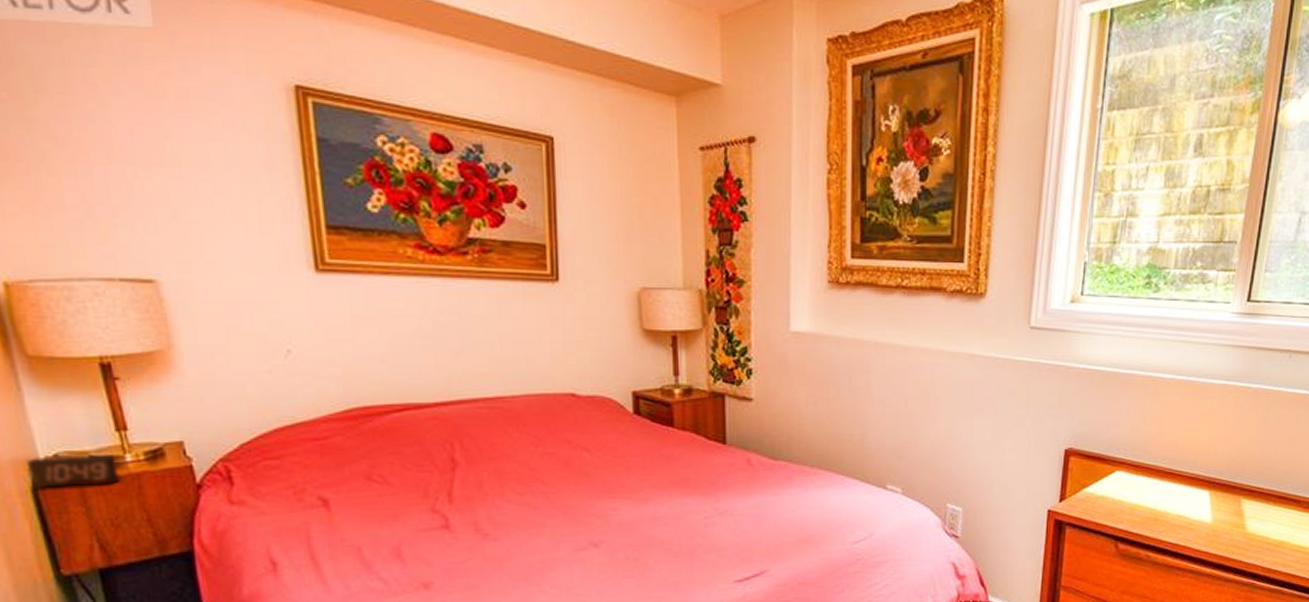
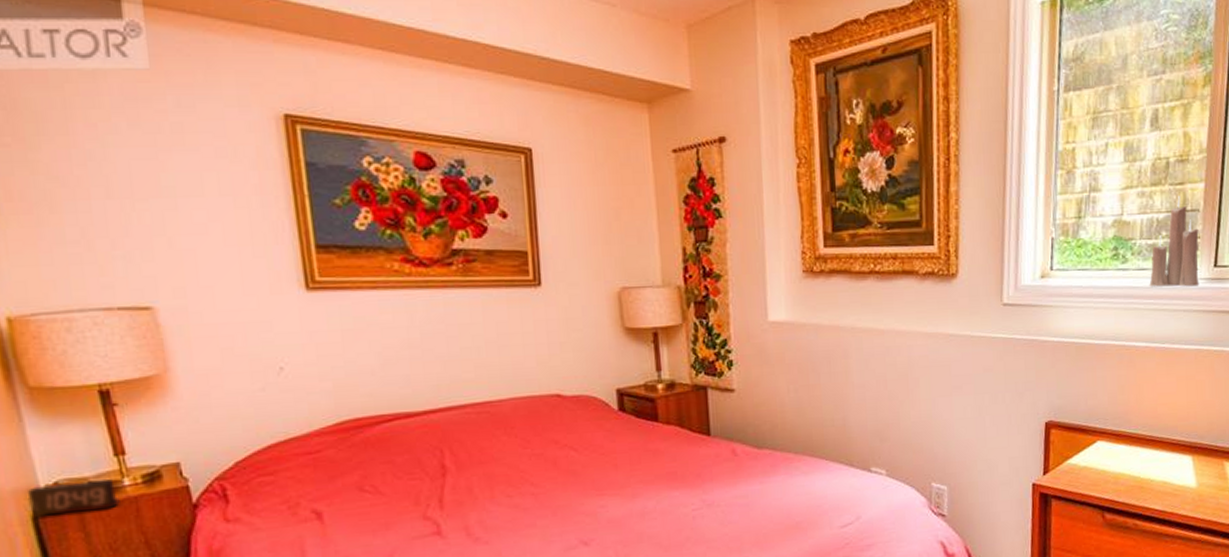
candle: none [1180,226,1235,320] -> present [1149,196,1199,287]

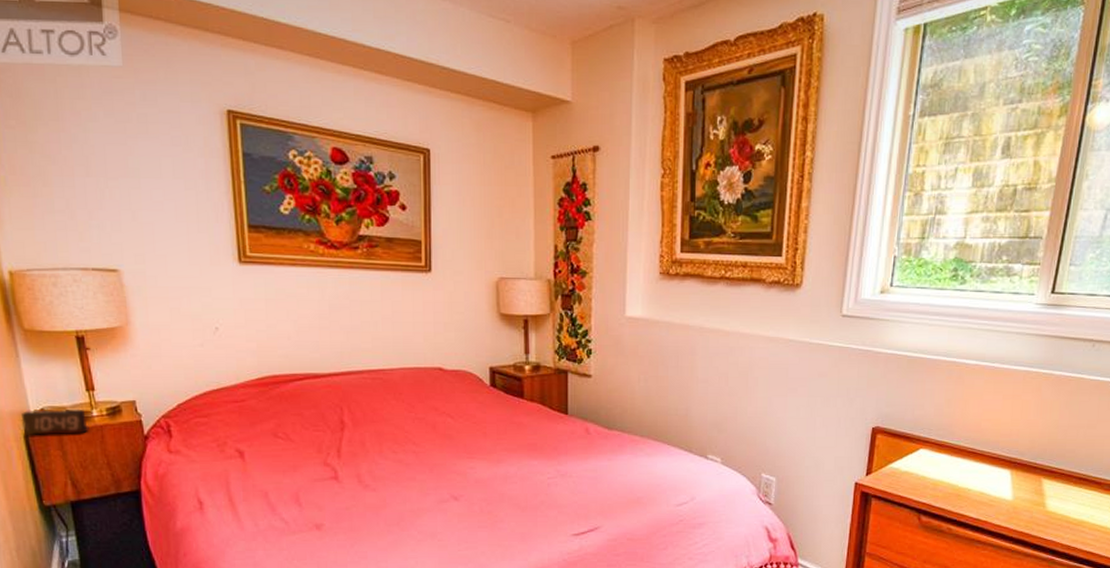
candle: present [1149,196,1199,287] -> none [985,223,1040,311]

